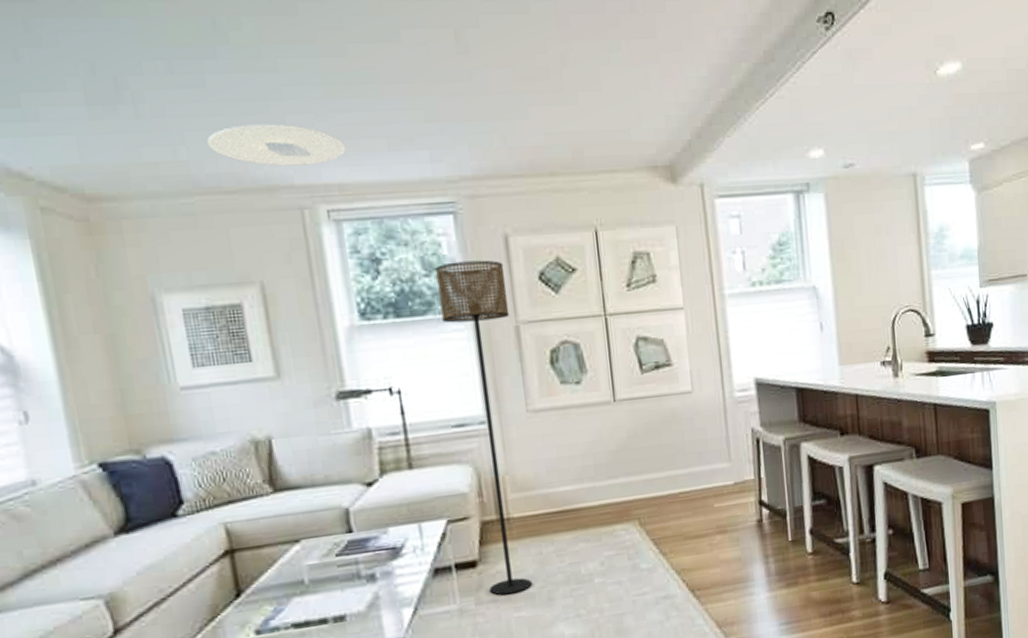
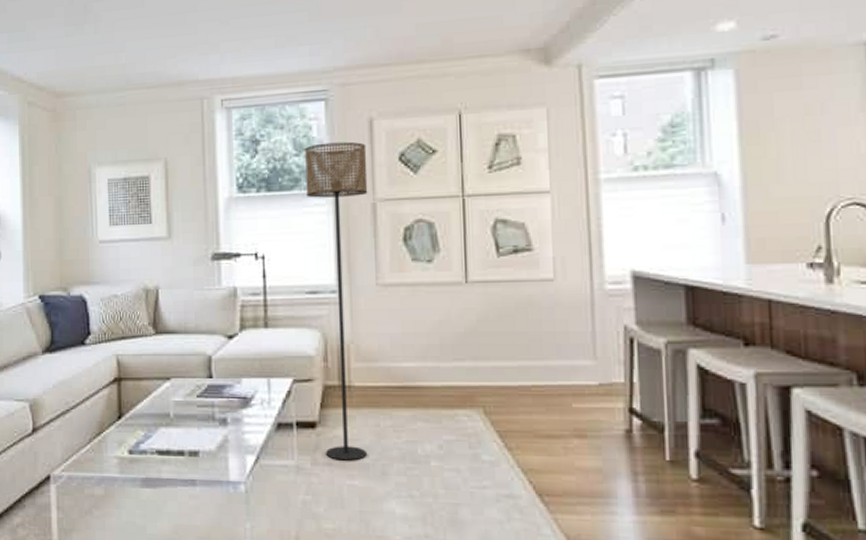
ceiling light: present [207,124,346,167] -> none [140,31,242,65]

